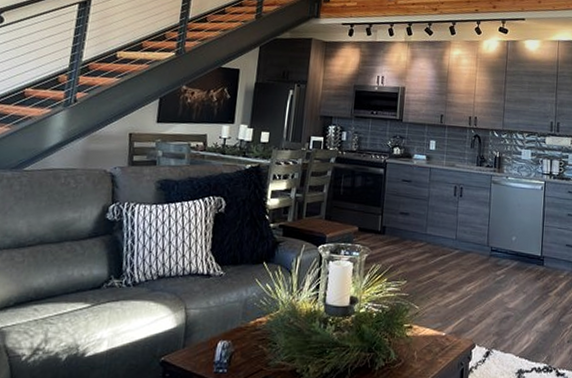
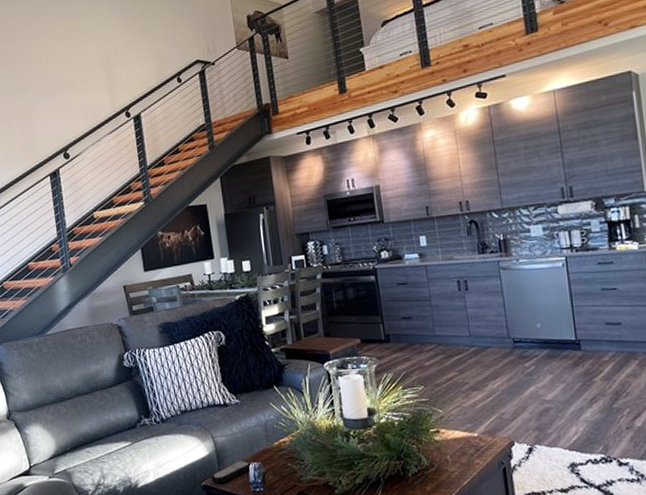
remote control: none [172,336,221,361] -> present [211,459,251,484]

